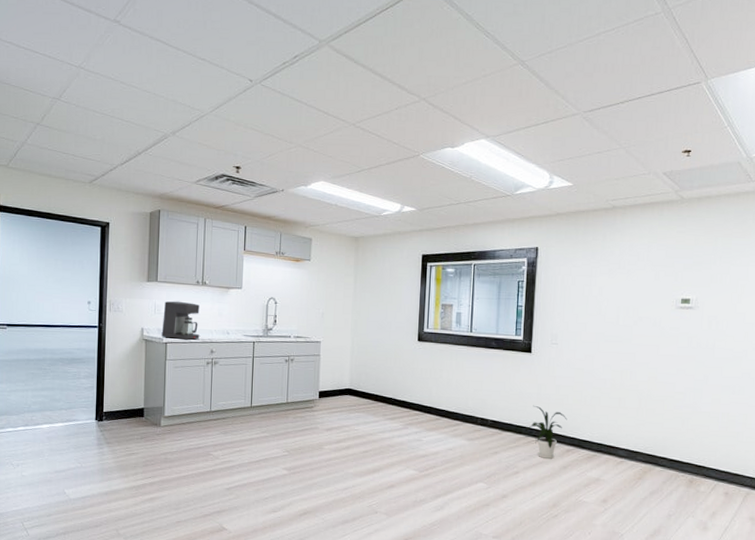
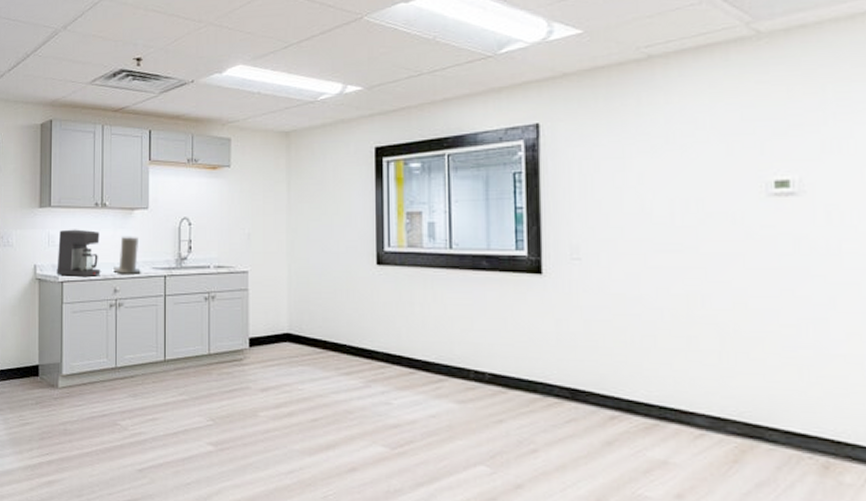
paper towel: none [210,309,234,340] -> present [112,236,141,274]
house plant: present [527,405,567,459] -> none [545,350,606,430]

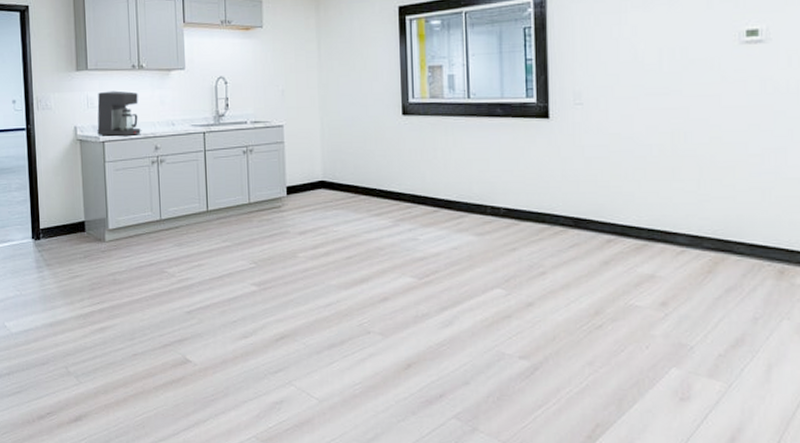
paper towel: present [112,236,141,274] -> none [152,95,180,132]

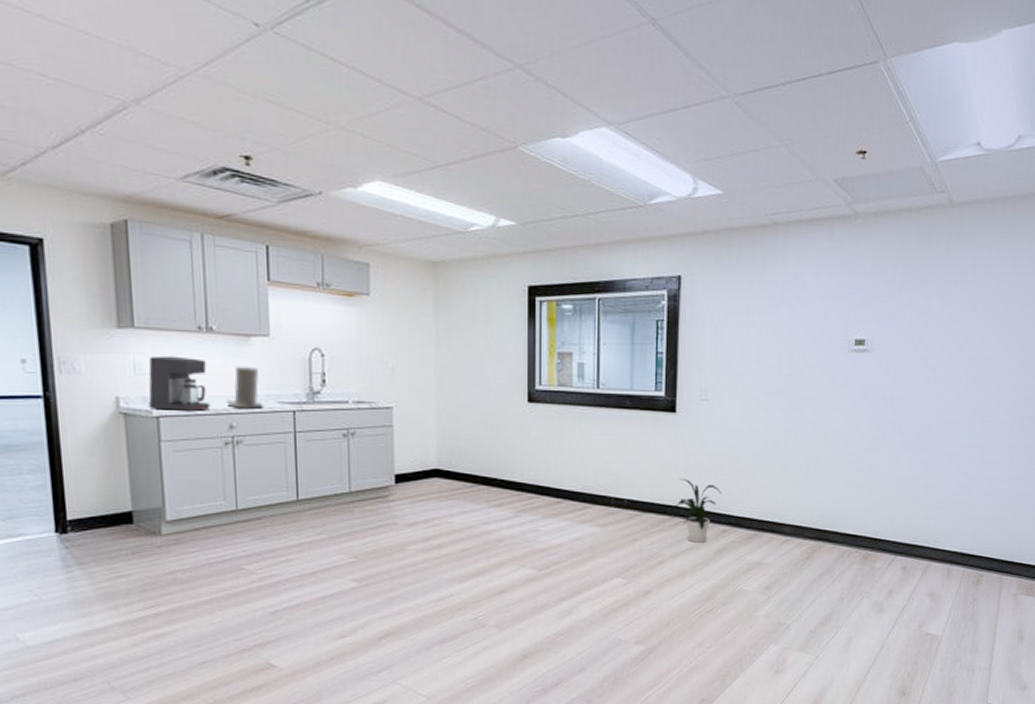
paper towel: none [152,95,180,132] -> present [225,366,263,409]
house plant: none [552,185,604,253] -> present [673,478,722,543]

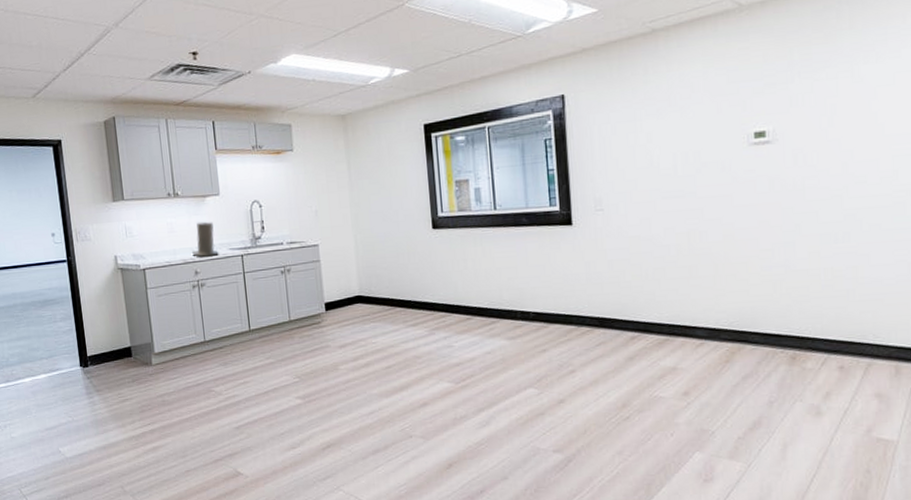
coffee maker: present [148,355,210,412] -> none [135,219,180,264]
house plant: present [673,478,722,543] -> none [578,288,627,351]

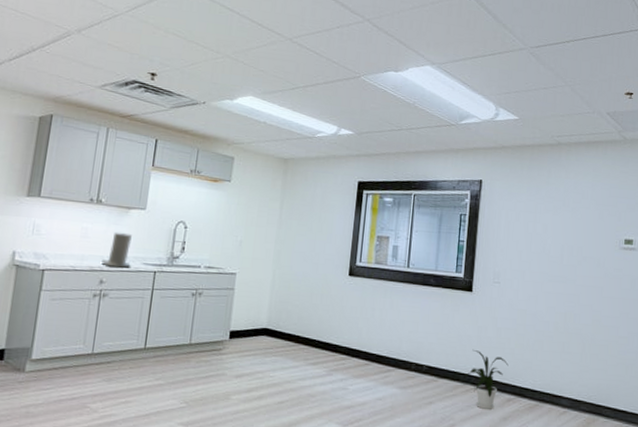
house plant: none [578,288,627,351] -> present [465,349,509,409]

